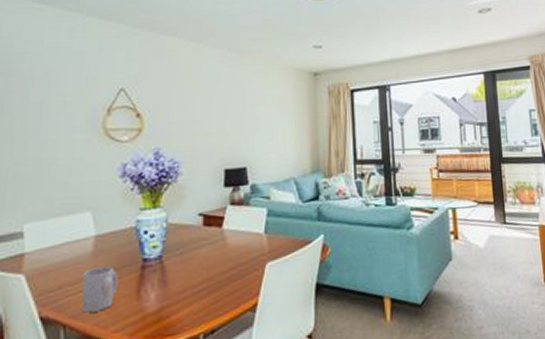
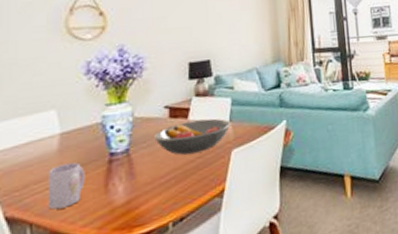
fruit bowl: none [188,228,266,265] -> present [154,118,231,155]

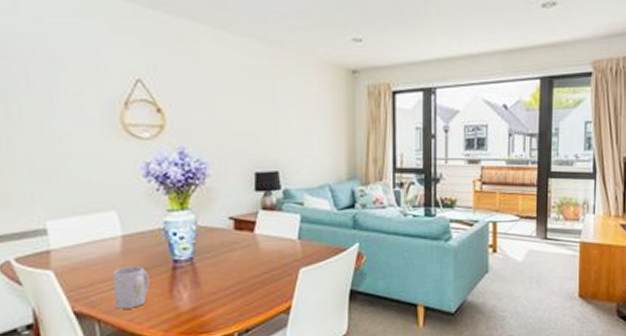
fruit bowl: present [154,118,231,155] -> none [219,234,300,269]

